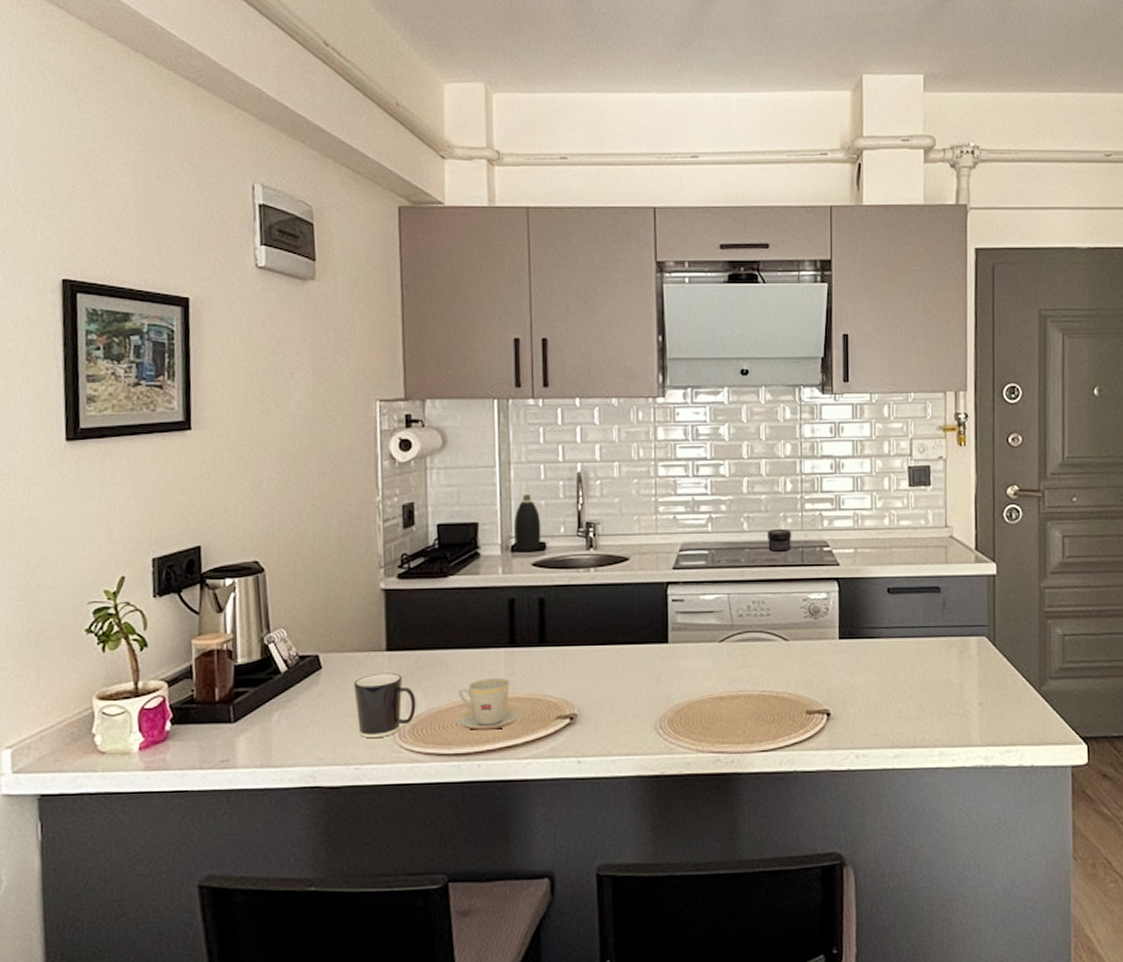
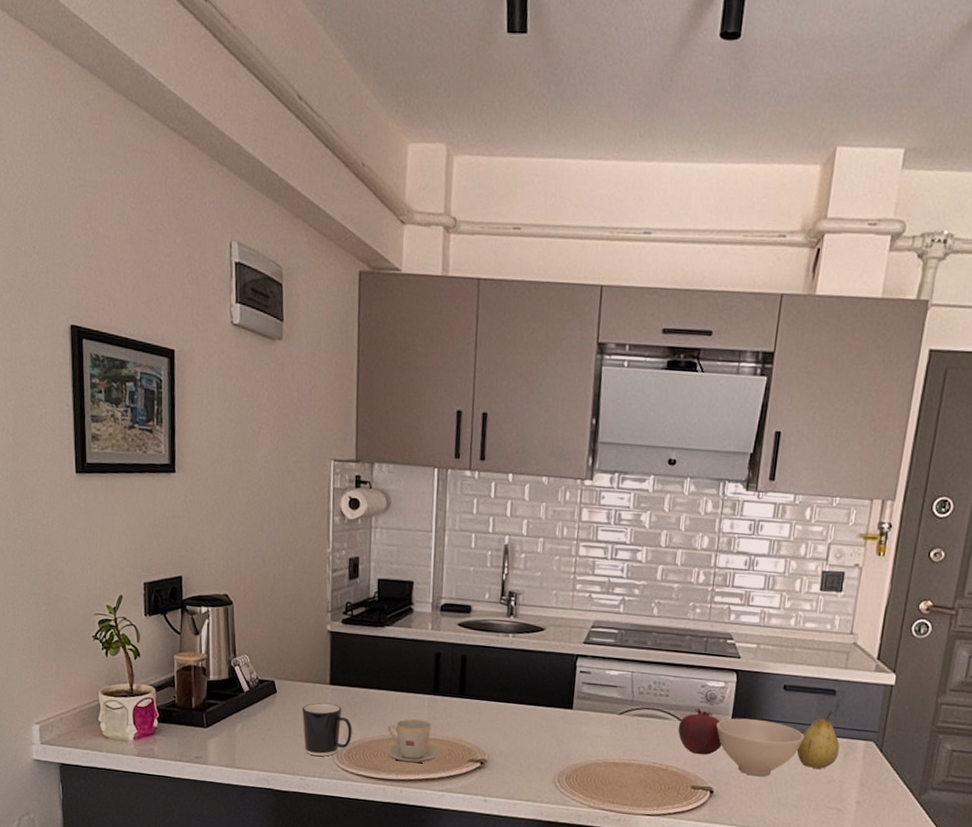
soap dispenser: present [515,488,541,552] -> none [444,553,469,613]
jar: present [767,528,792,553] -> none [674,617,699,640]
fruit: none [784,625,833,675] -> present [678,708,722,755]
bowl: none [824,629,916,691] -> present [716,718,805,777]
fruit: none [910,610,953,674] -> present [796,711,840,769]

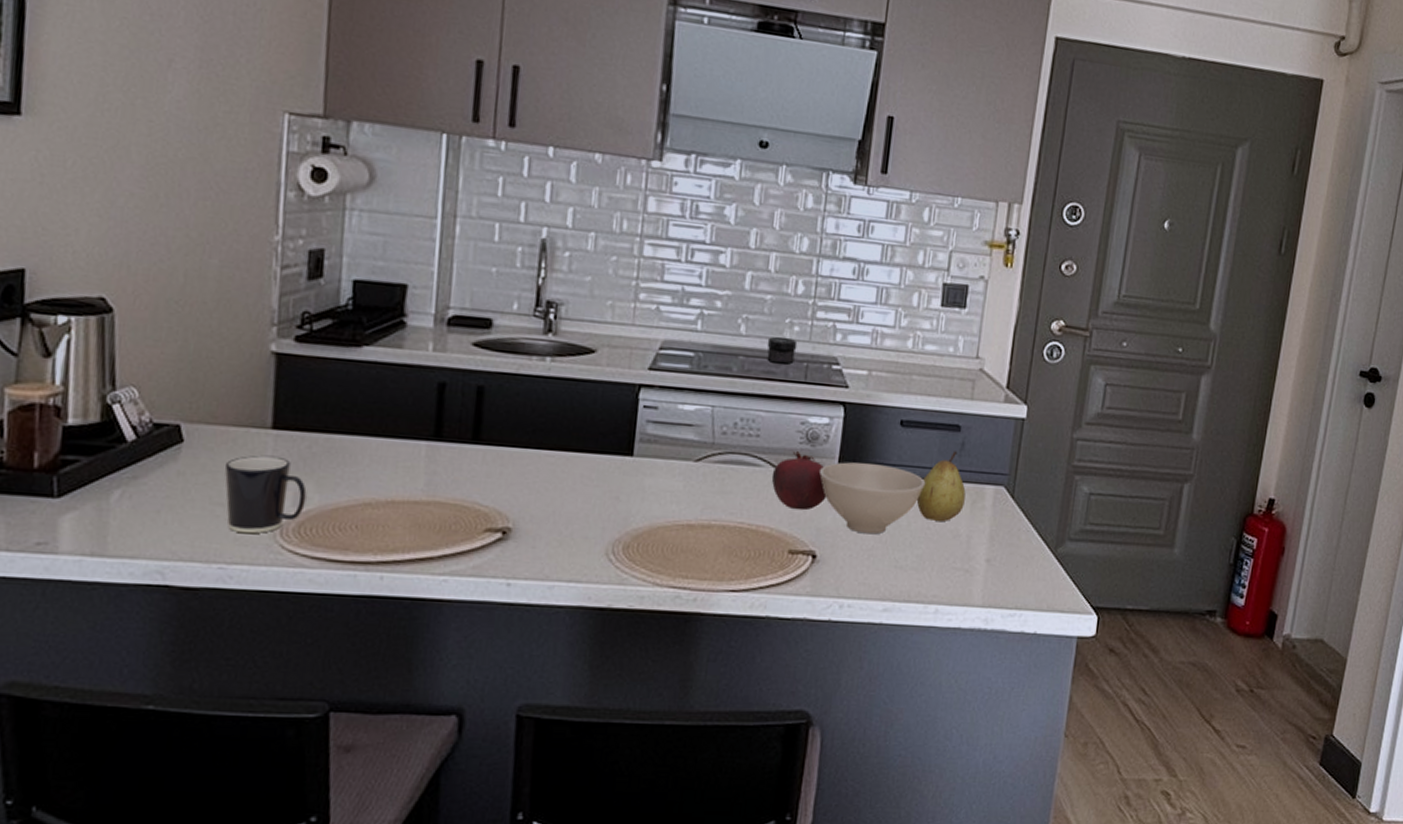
teacup: present [384,718,442,764] -> none [356,474,445,539]
jar: none [674,617,699,640] -> present [767,336,798,366]

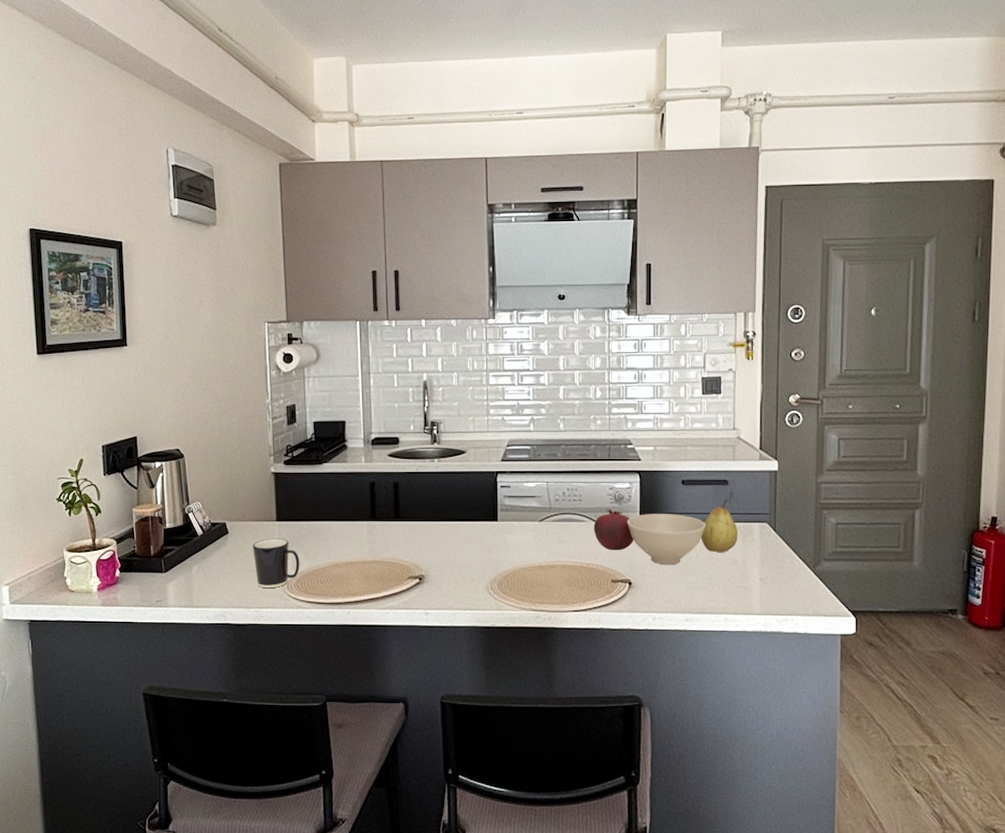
jar: present [767,336,798,366] -> none [579,429,601,449]

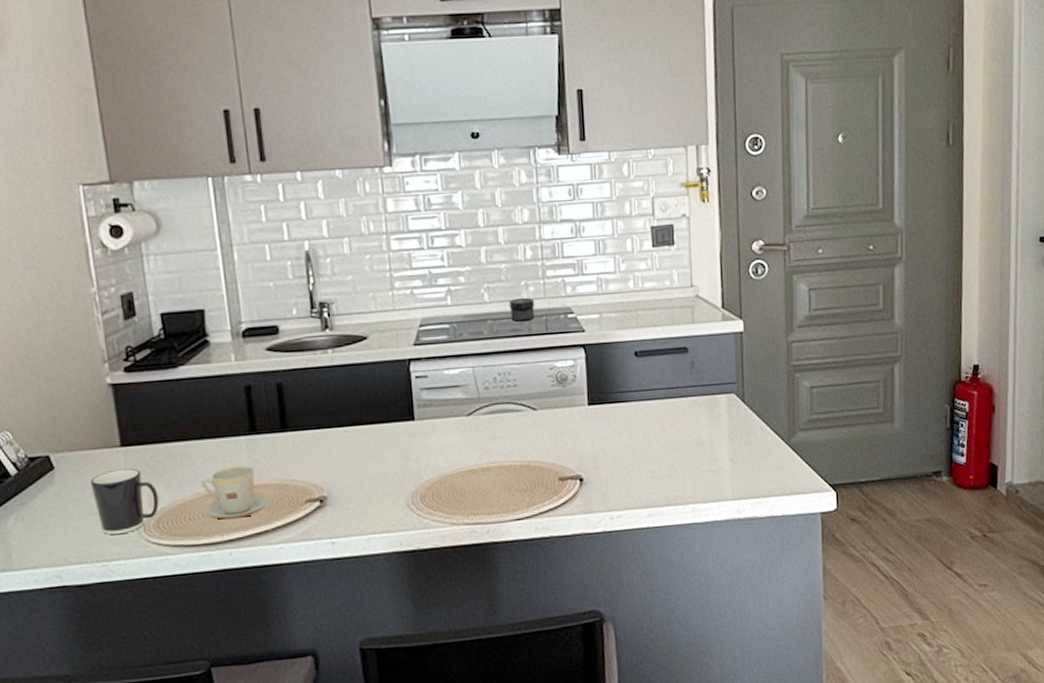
teacup: none [330,544,383,586] -> present [200,465,272,520]
jar: none [579,429,601,449] -> present [509,297,535,323]
fruit: present [593,509,634,551] -> none [533,393,583,443]
bowl: present [627,514,706,565] -> none [573,392,666,454]
fruit: present [701,499,738,553] -> none [660,370,703,434]

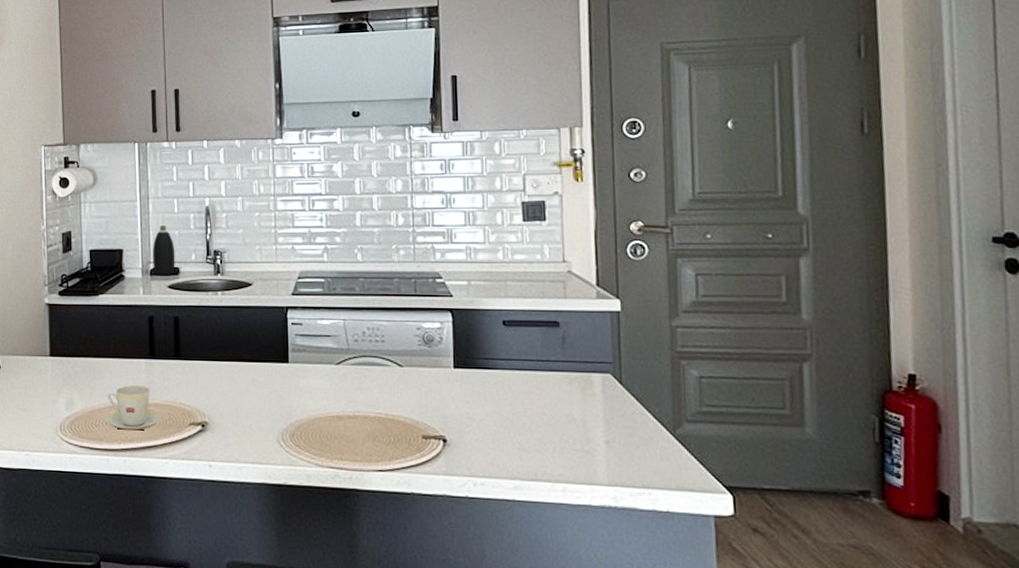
mug: present [90,468,159,536] -> none [24,375,74,431]
soap dispenser: none [243,270,273,338] -> present [153,219,175,276]
jar: present [509,297,535,323] -> none [380,260,405,283]

